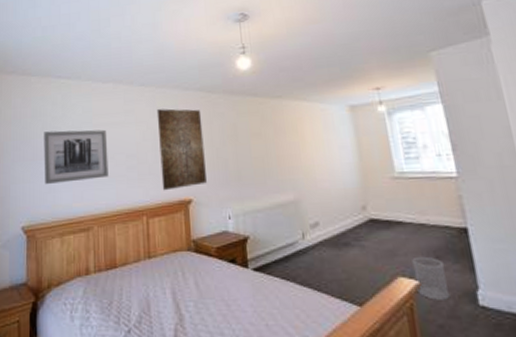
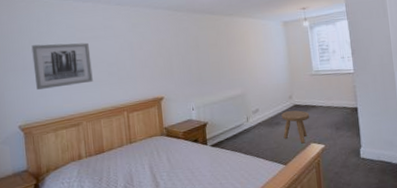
wall art: present [156,108,207,191] -> none [132,24,175,91]
stool: none [351,227,395,276] -> present [281,110,310,144]
wastebasket: present [412,256,451,300] -> none [321,128,344,157]

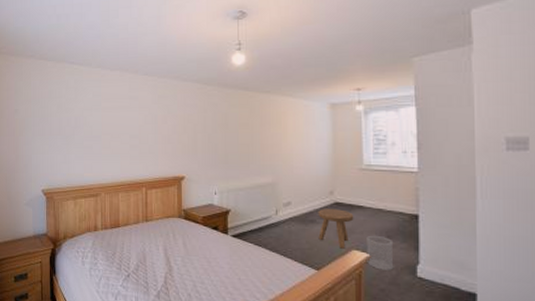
wall art: present [31,42,93,90] -> none [59,111,114,156]
wastebasket: none [321,128,344,157] -> present [366,235,394,270]

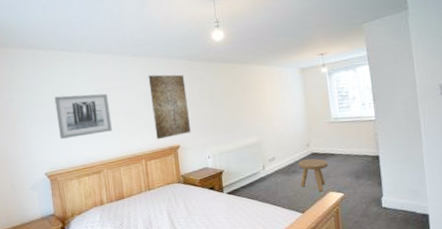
wall art: none [59,111,114,156] -> present [54,93,112,139]
wall art: none [158,97,198,168] -> present [148,74,191,140]
wastebasket: present [366,235,394,270] -> none [339,177,364,206]

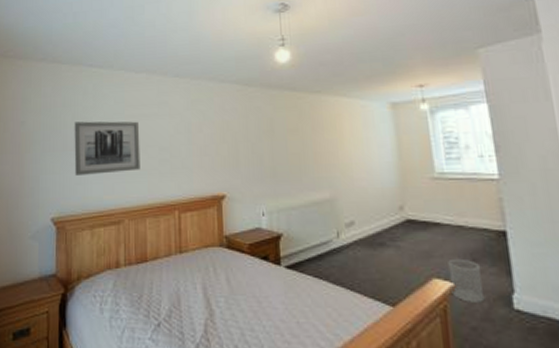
wall art: present [148,74,191,140] -> none [191,101,241,186]
stool: present [298,158,329,192] -> none [387,228,431,277]
wastebasket: none [339,177,364,206] -> present [448,258,485,302]

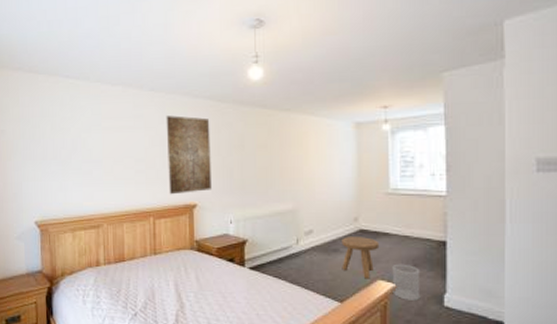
wall art: present [74,121,140,175] -> none [53,131,118,183]
wall art: none [191,101,241,186] -> present [166,115,211,195]
stool: none [387,228,431,277] -> present [341,237,380,279]

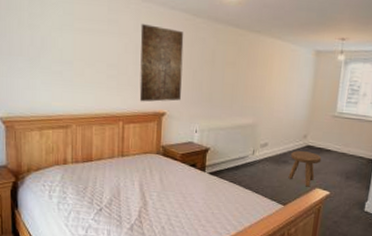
wastebasket: present [392,263,421,300] -> none [326,175,351,206]

